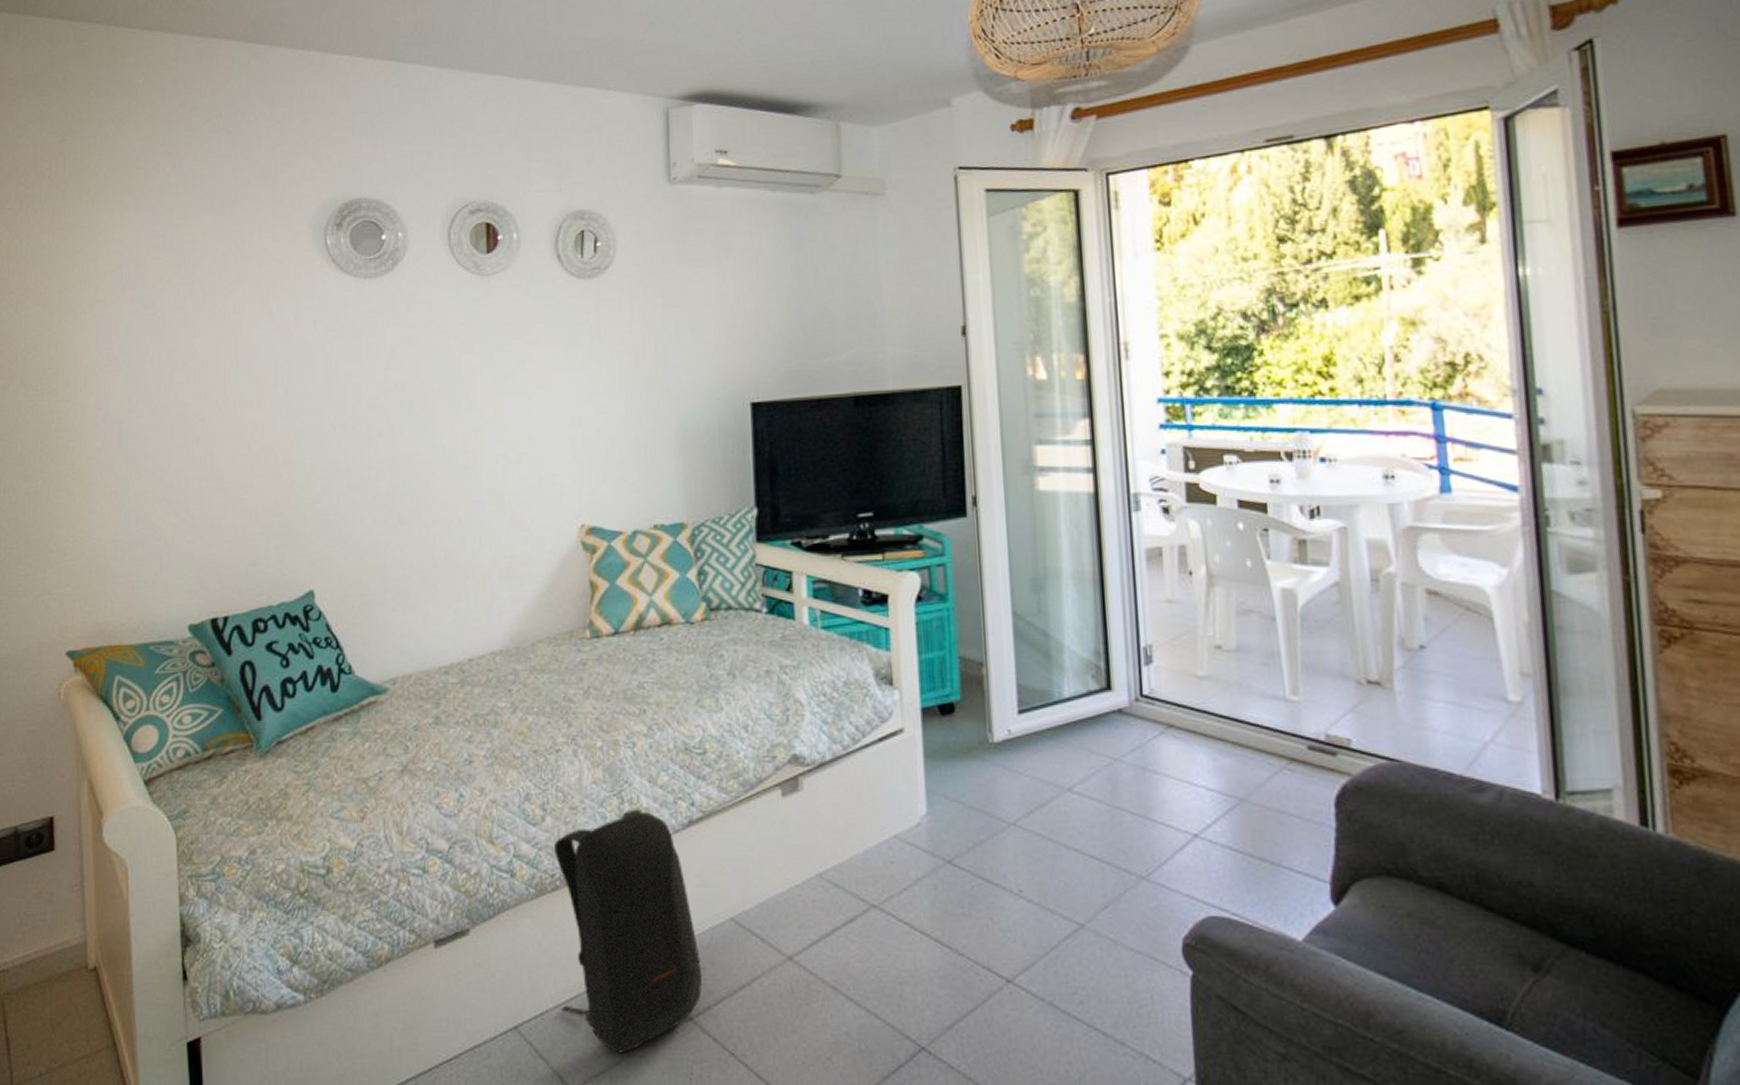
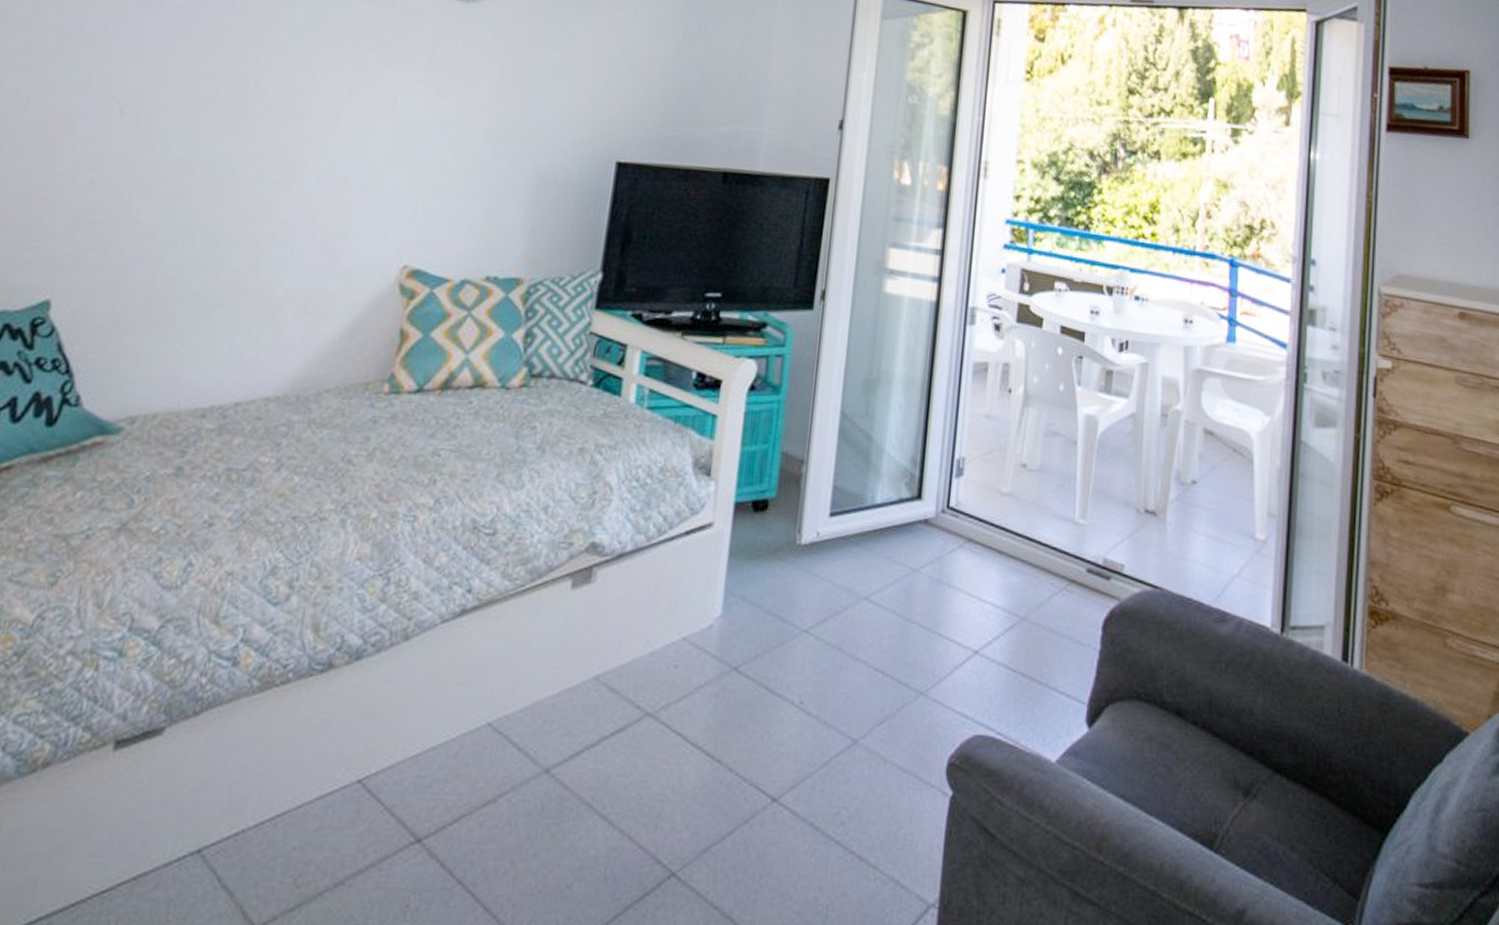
backpack: present [553,809,703,1053] -> none [262,592,445,882]

